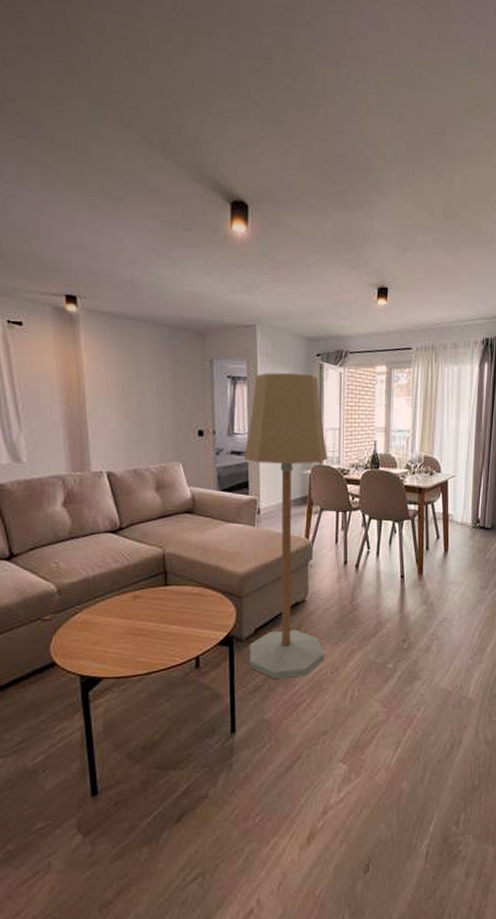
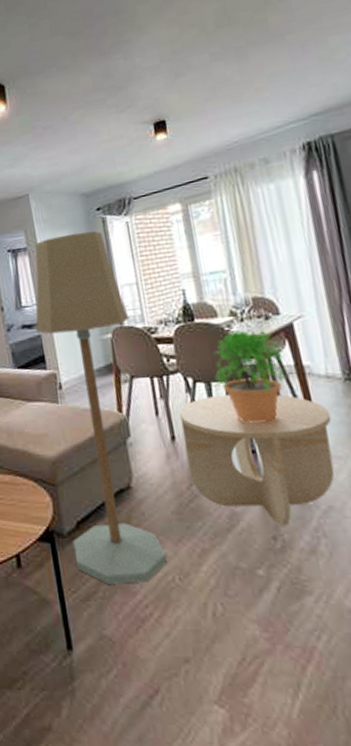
side table: none [353,530,459,632] -> present [179,394,335,526]
potted plant: none [385,479,437,555] -> present [214,328,286,424]

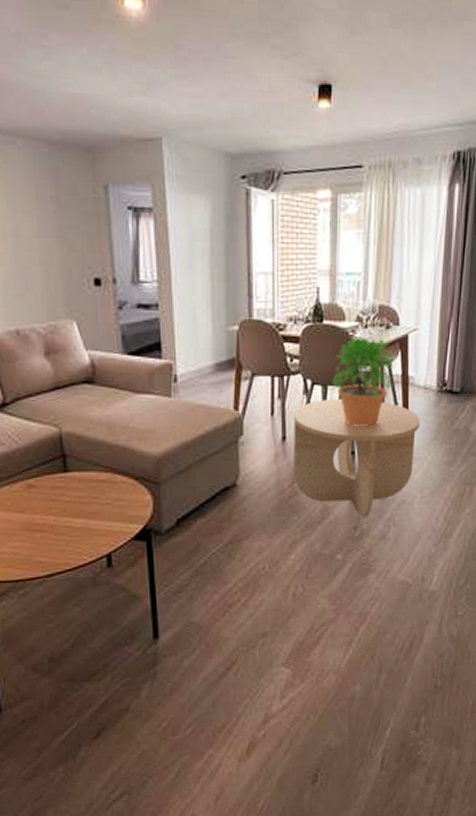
floor lamp: present [35,231,167,584] -> none [153,201,260,576]

